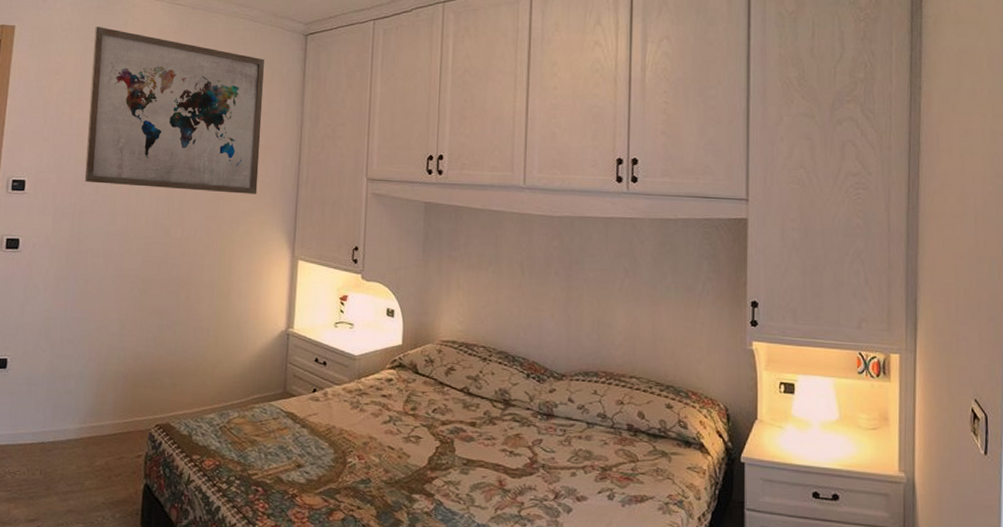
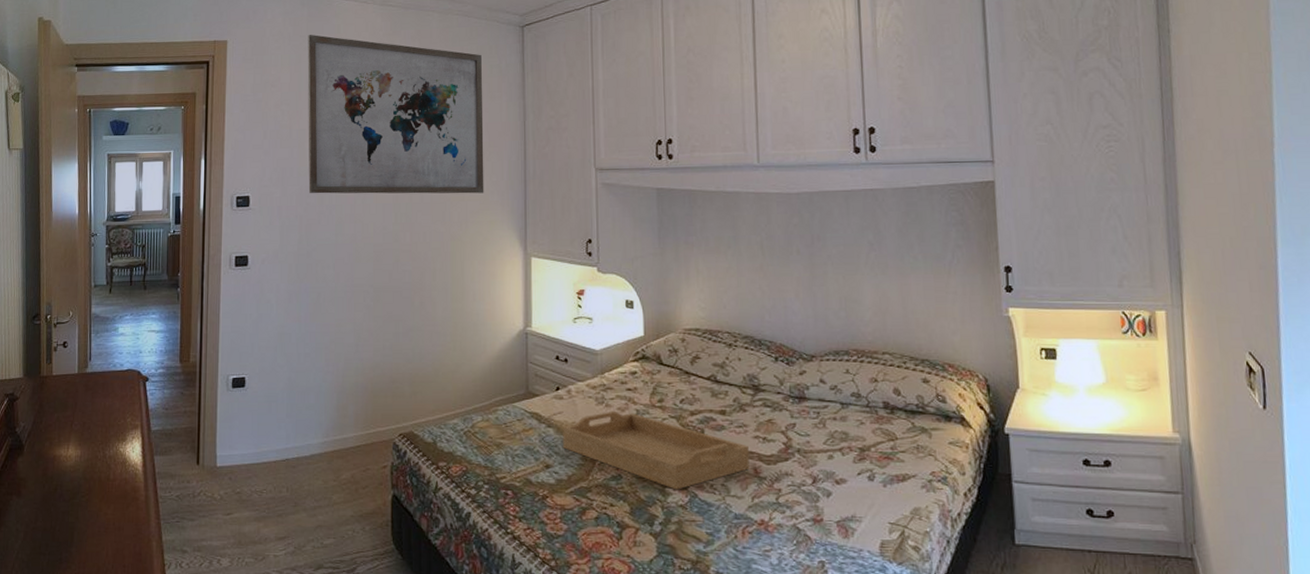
serving tray: none [316,415,495,497] -> present [563,410,750,490]

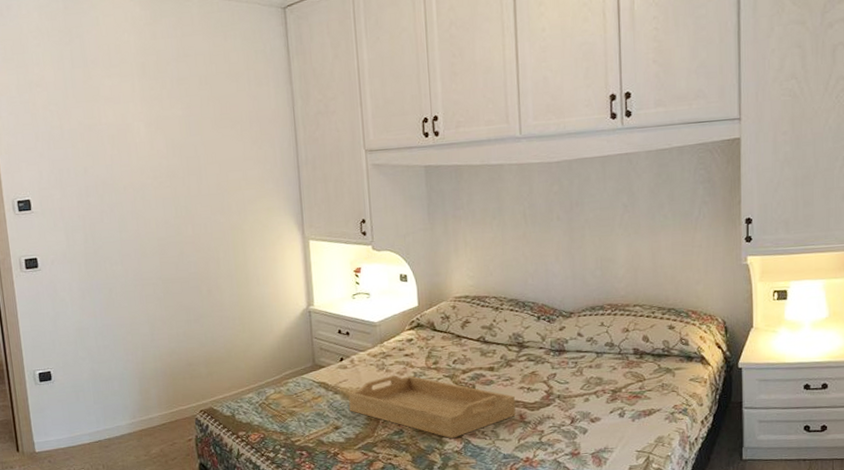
wall art: present [307,35,484,194] -> none [66,28,260,193]

